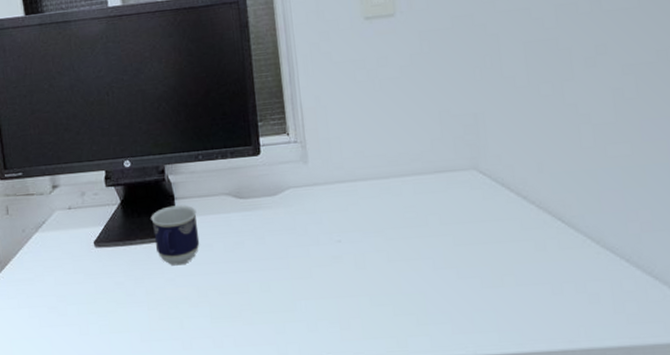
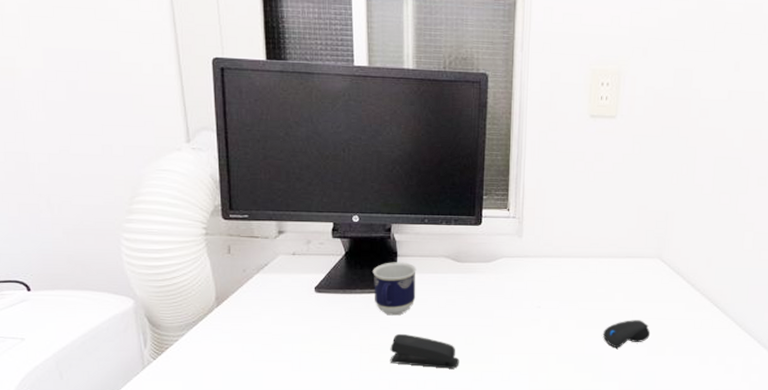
stapler: none [179,284,257,322] -> present [390,333,460,369]
computer mouse: none [421,246,481,283] -> present [603,320,651,349]

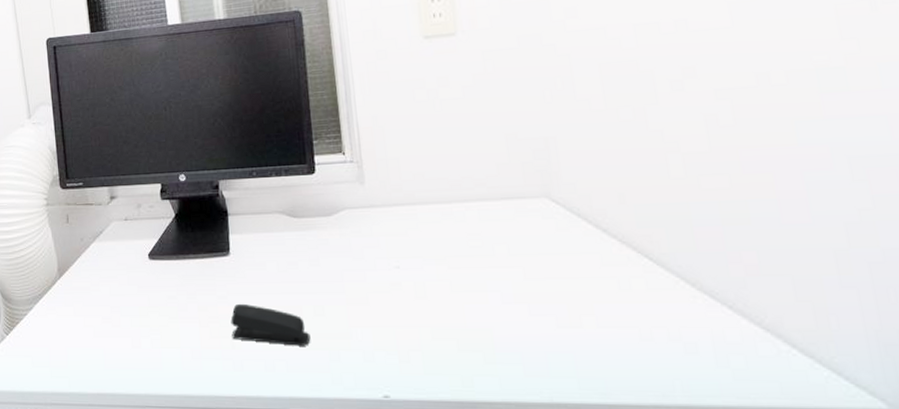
cup: present [373,262,416,316] -> none [204,221,253,283]
computer mouse: present [603,320,651,349] -> none [488,280,556,319]

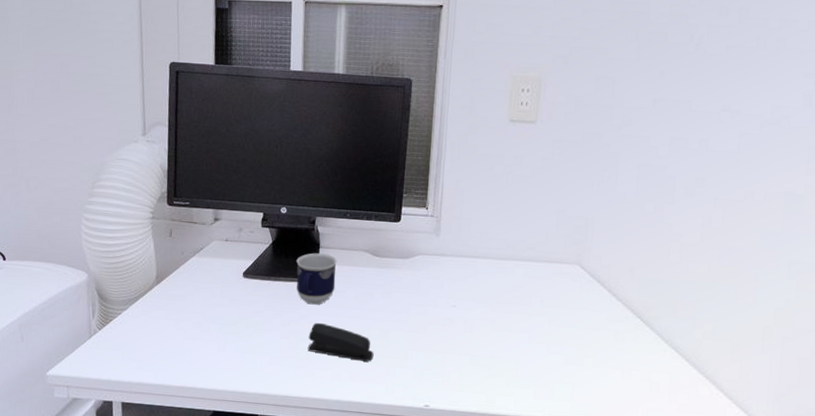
cup: none [204,221,253,283] -> present [296,253,337,305]

